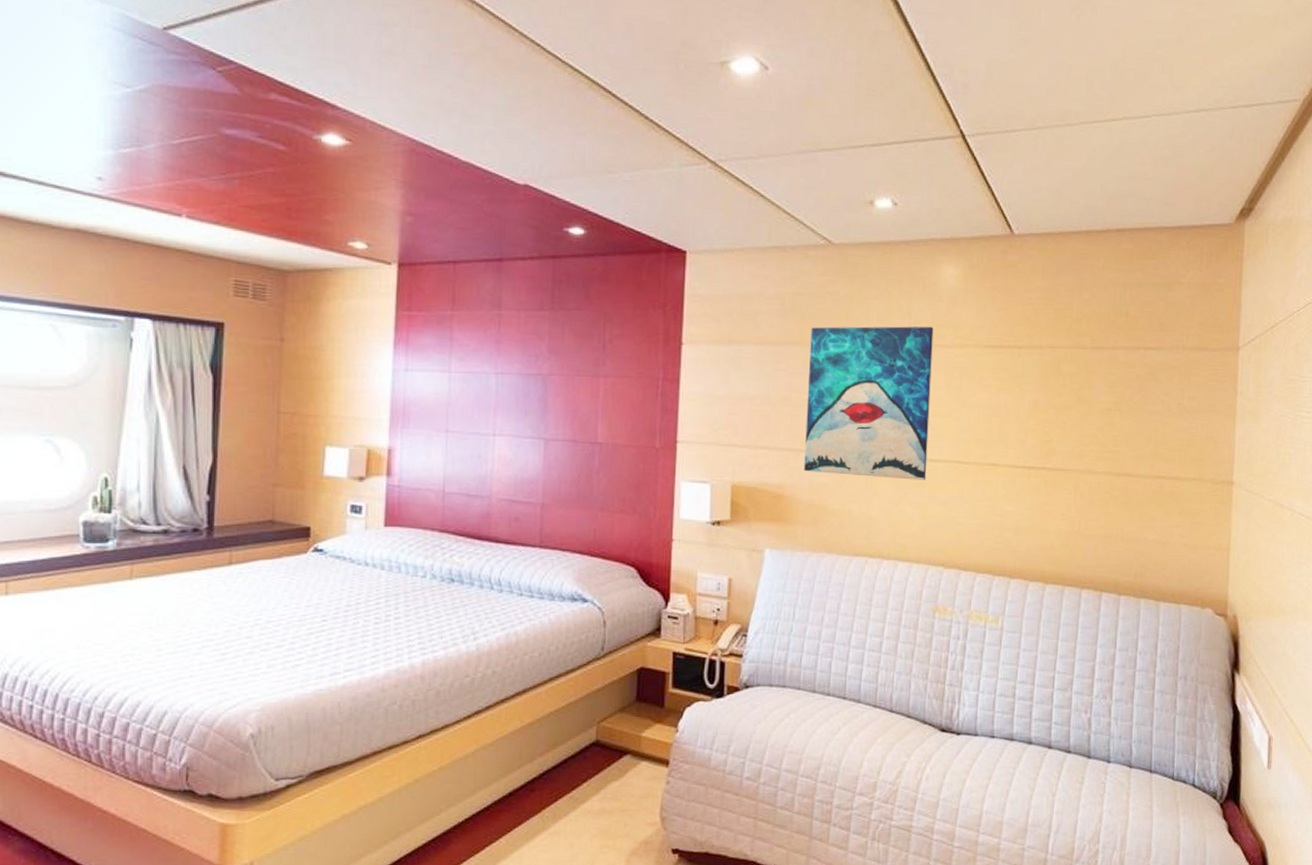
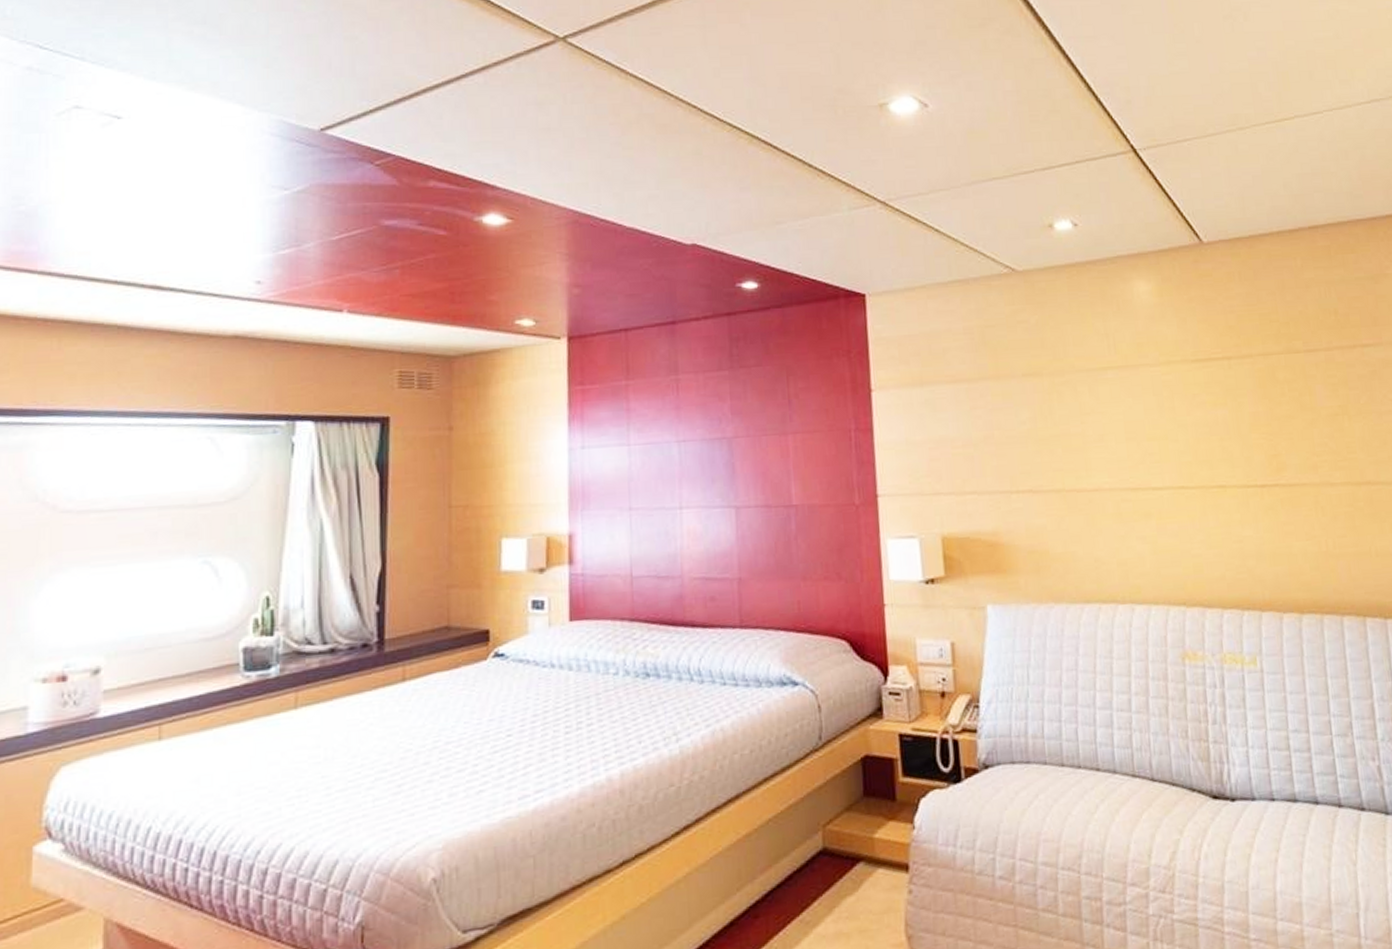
wall art: present [804,326,934,480] -> none [1005,345,1152,515]

